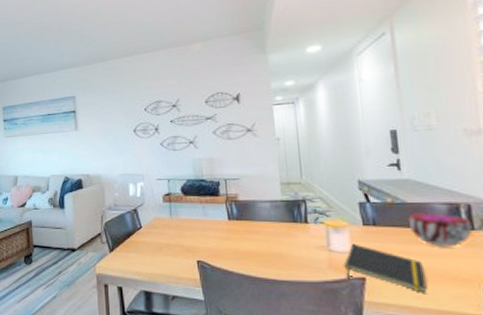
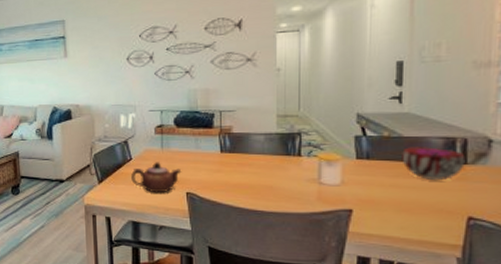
teapot: none [141,230,191,262] -> present [131,162,182,193]
notepad: present [344,243,427,293] -> none [332,177,412,224]

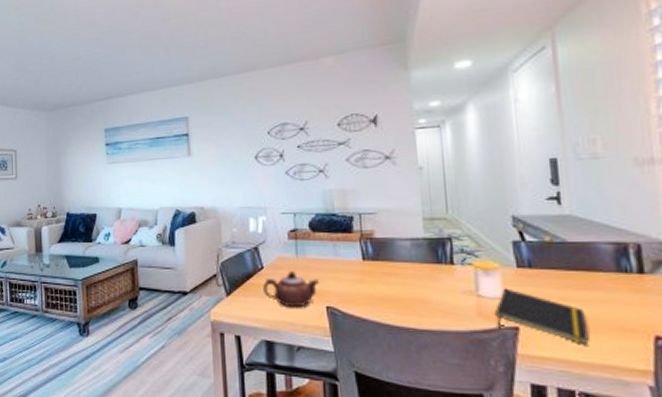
notepad: none [332,177,412,224] -> present [494,288,589,345]
decorative bowl: present [402,147,466,181] -> none [568,254,643,293]

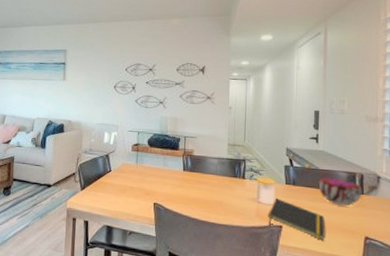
teapot: present [263,271,320,308] -> none [109,175,151,203]
decorative bowl: none [568,254,643,293] -> present [318,178,362,206]

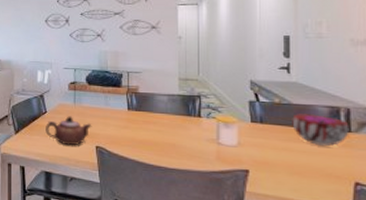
teapot: none [109,175,151,203] -> present [46,116,92,146]
notepad: present [267,198,325,241] -> none [230,138,303,187]

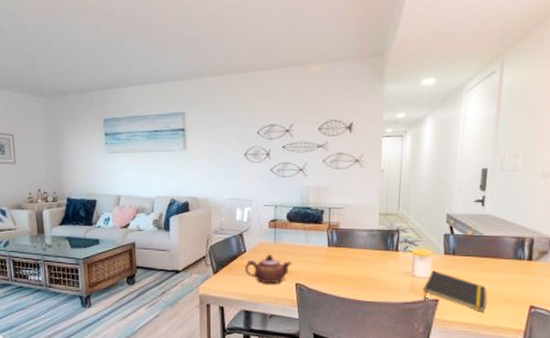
notepad: none [230,138,303,187] -> present [422,270,487,312]
decorative bowl: present [292,114,349,147] -> none [481,245,532,275]

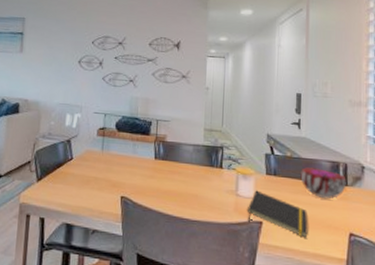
teapot: present [245,254,292,284] -> none [70,163,119,196]
decorative bowl: none [481,245,532,275] -> present [300,167,346,199]

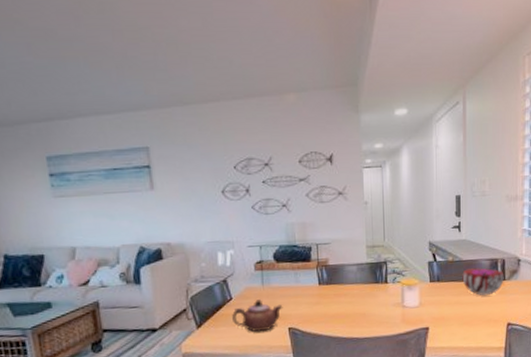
teapot: none [70,163,119,196] -> present [232,299,283,333]
notepad: present [246,190,308,238] -> none [413,298,471,335]

